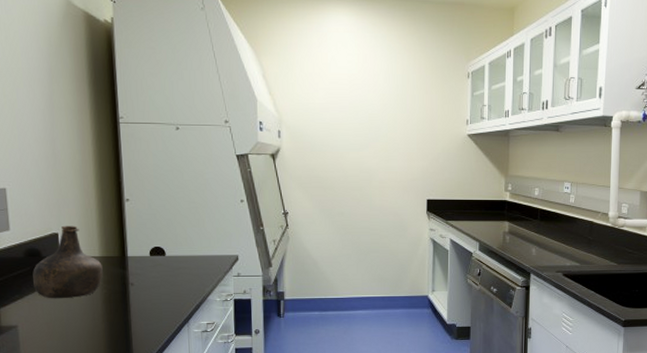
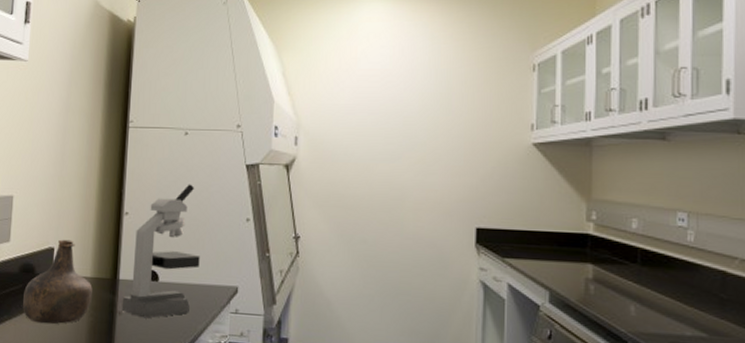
microscope: none [132,172,202,287] -> present [121,184,200,319]

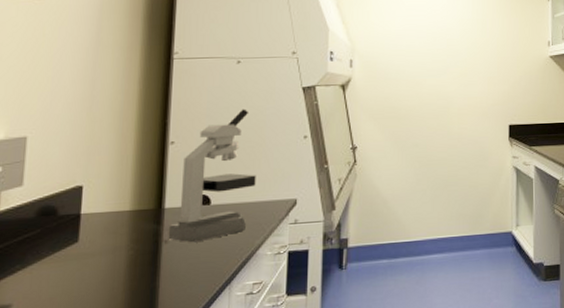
bottle: present [23,239,92,324] -> none [42,175,132,267]

